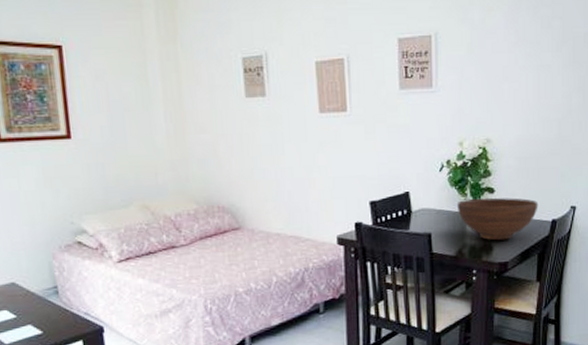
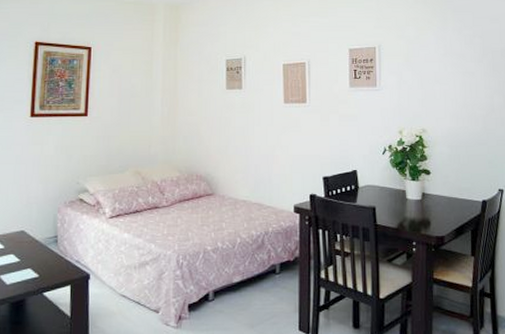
fruit bowl: present [456,197,538,241] -> none [397,178,470,217]

